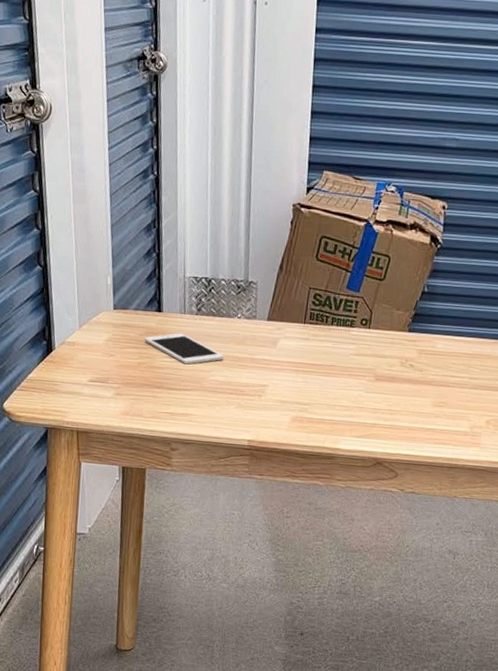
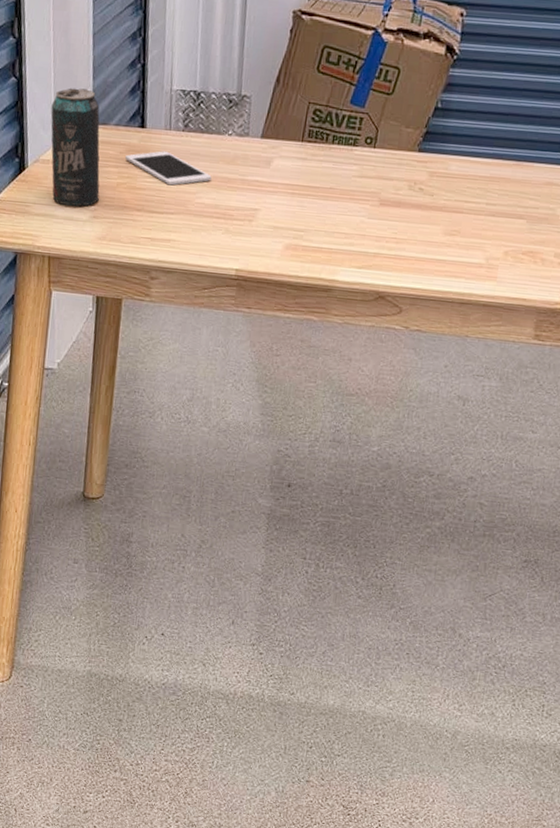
beverage can: none [74,275,122,385] -> present [51,88,100,207]

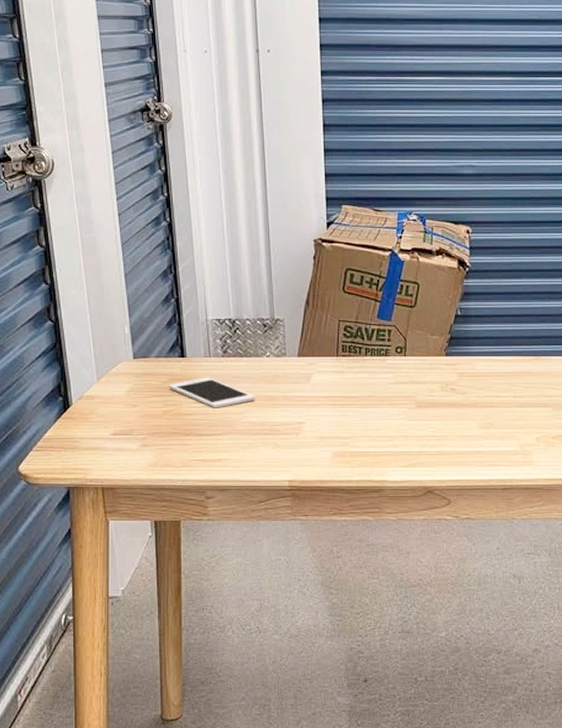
beverage can: present [51,88,100,207] -> none [90,326,147,438]

